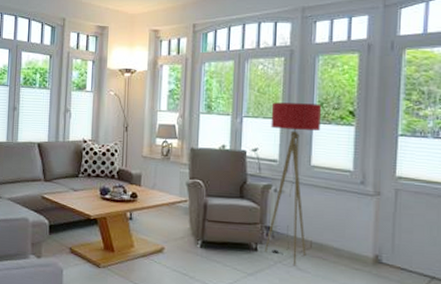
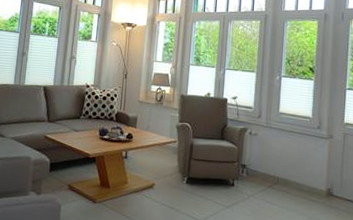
floor lamp: present [265,102,322,266] -> none [240,58,289,199]

